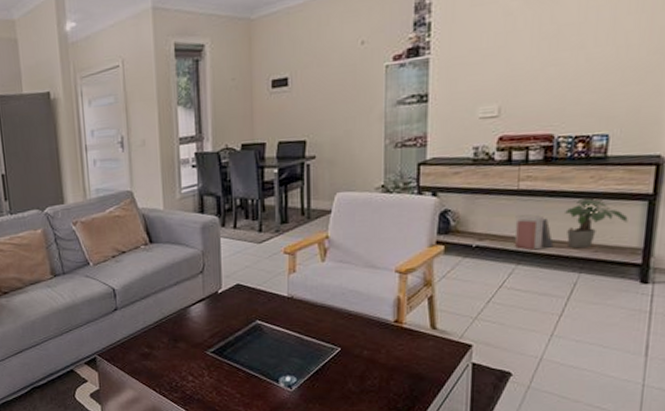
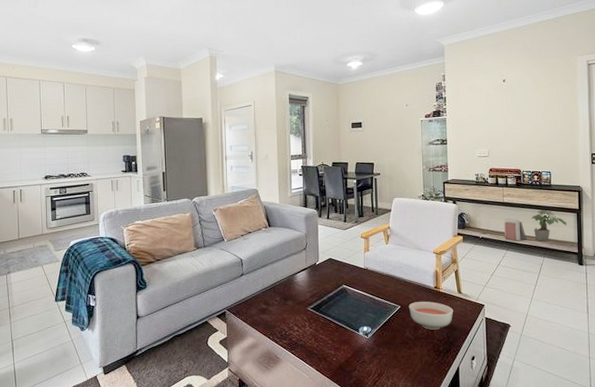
bowl: none [353,341,423,380] -> present [408,302,454,330]

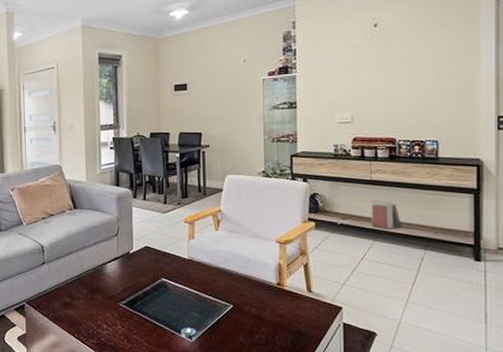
bowl: present [408,302,454,330] -> none [243,301,302,335]
potted plant: present [532,210,567,242] -> none [409,190,459,230]

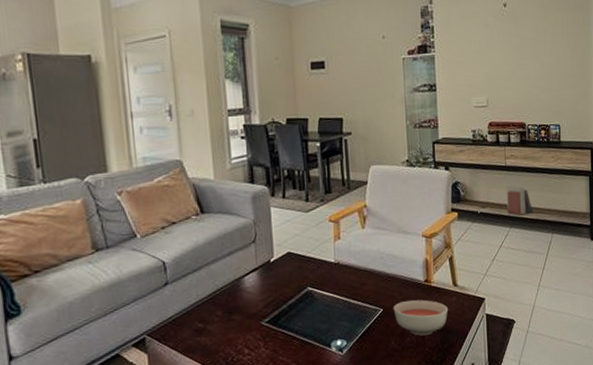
bowl: none [243,301,302,335] -> present [393,299,449,336]

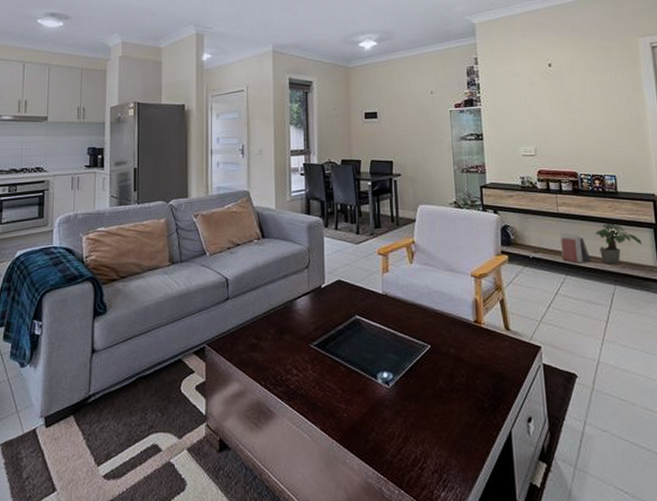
bowl: present [393,299,449,336] -> none [441,340,501,379]
potted plant: none [538,174,578,214] -> present [595,224,642,264]

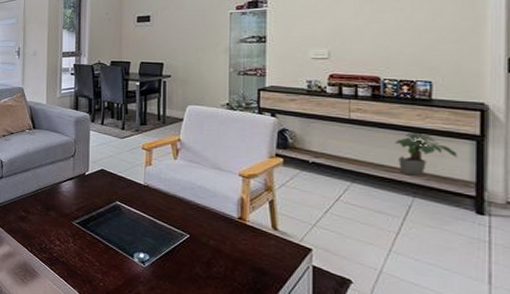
books: present [559,234,592,264] -> none [348,140,386,172]

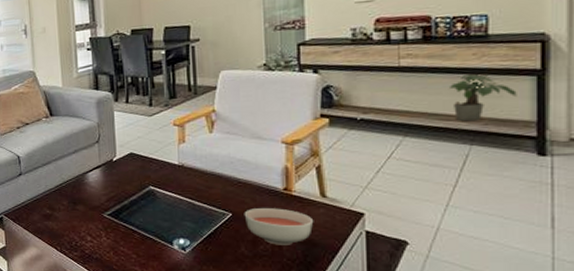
bowl: none [200,232,265,271] -> present [244,208,314,245]

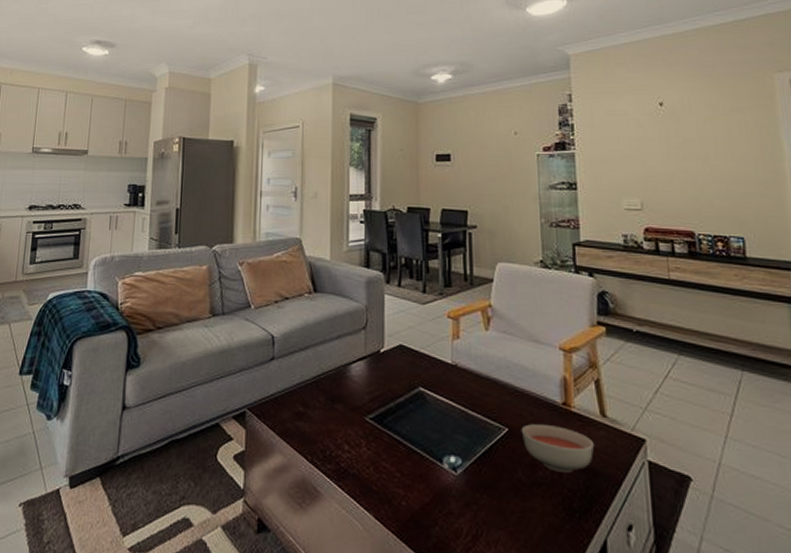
potted plant: present [450,75,517,122] -> none [717,296,778,345]

